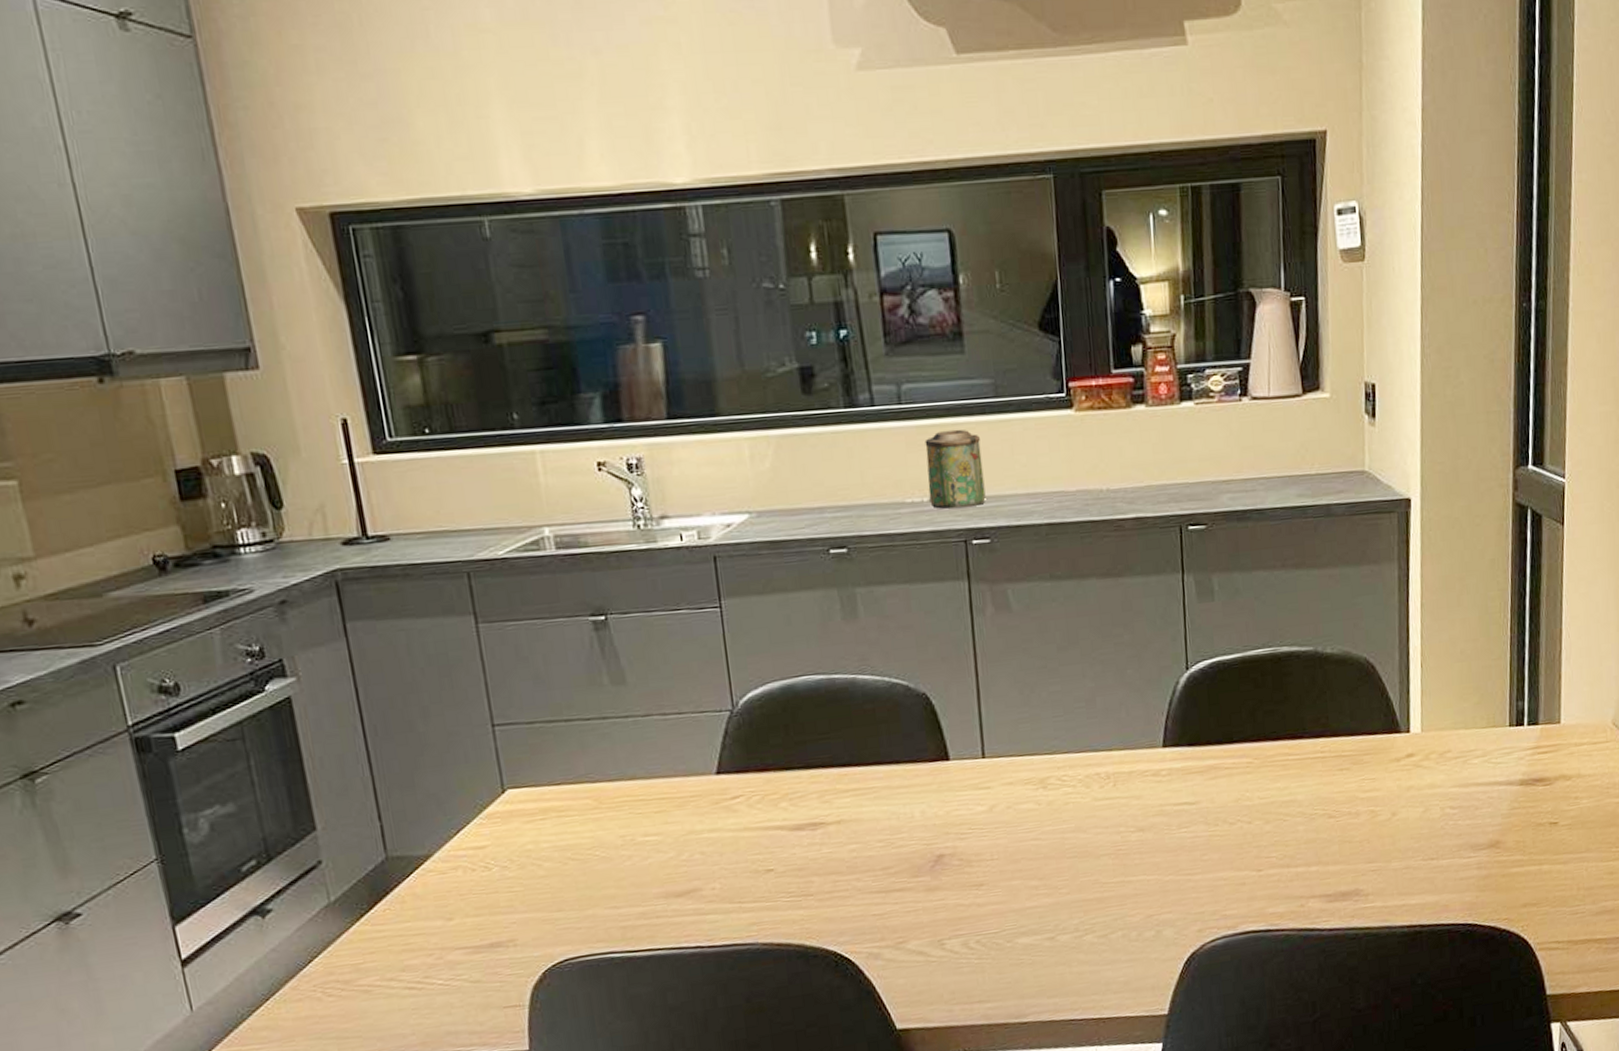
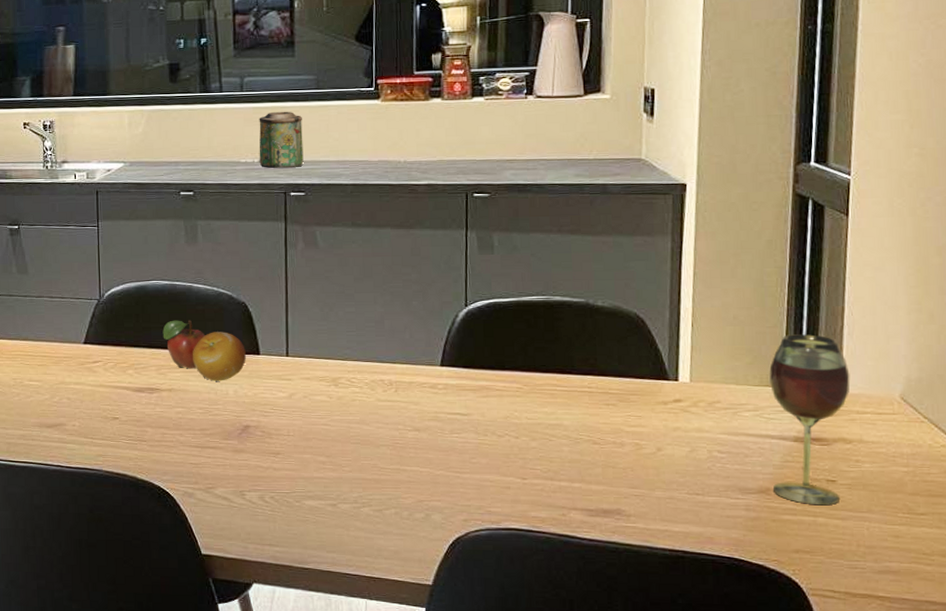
fruit: none [822,724,879,791] -> present [162,320,206,369]
fruit: none [863,735,933,803] -> present [192,332,246,381]
wineglass: none [1495,663,1569,853] -> present [769,334,851,506]

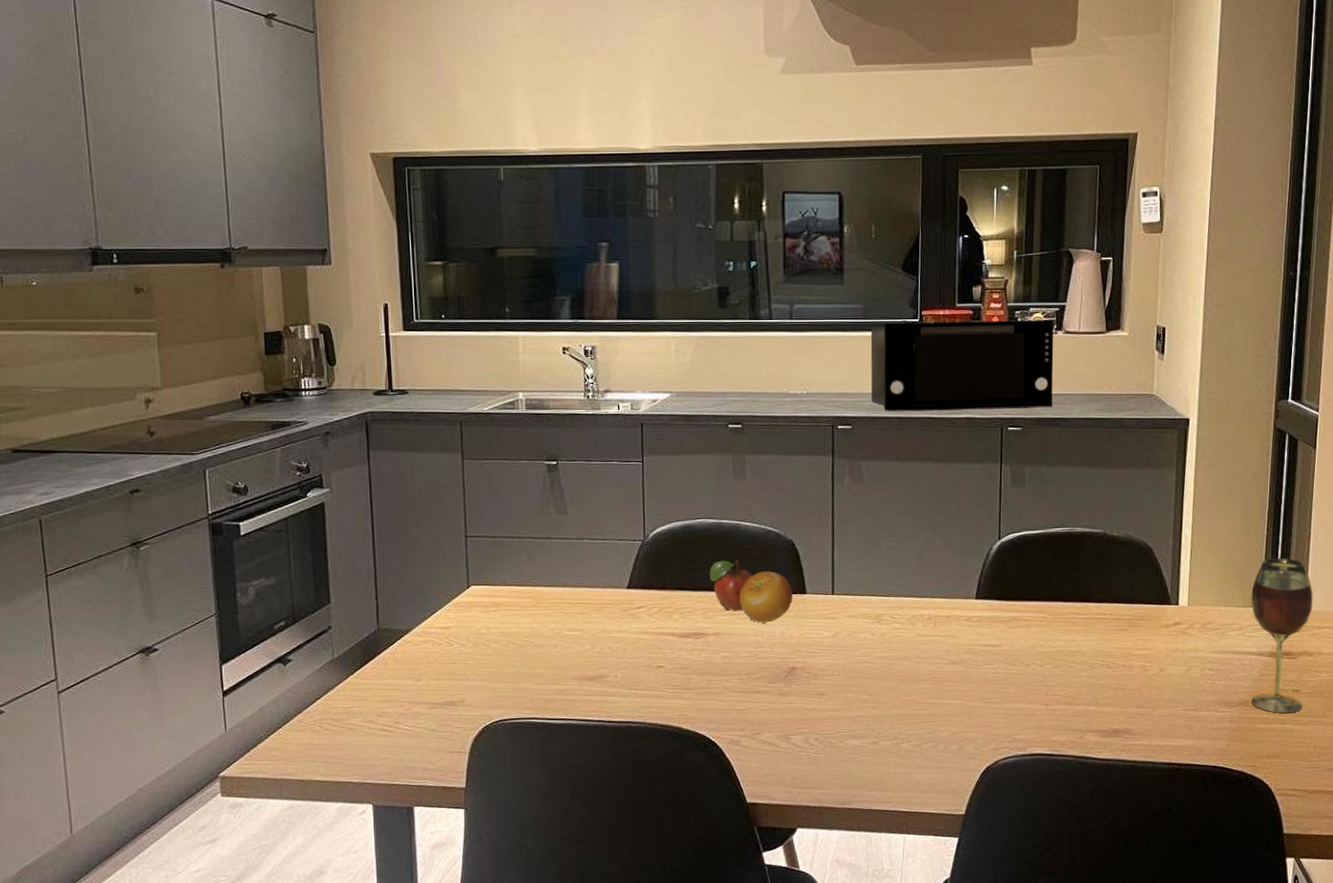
canister: present [259,111,304,169] -> none [807,341,851,401]
microwave: none [323,84,524,178] -> present [870,320,1054,411]

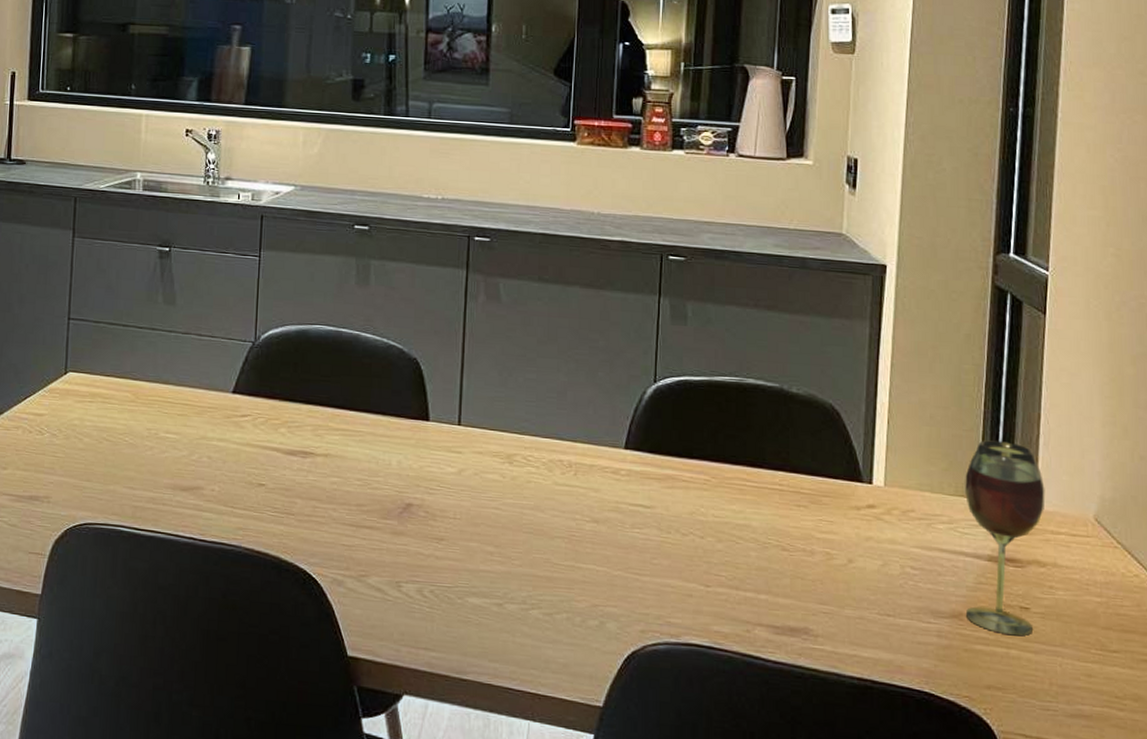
fruit: present [709,560,753,612] -> none [322,373,371,432]
fruit: present [739,571,793,623] -> none [353,390,414,449]
microwave: present [870,320,1054,411] -> none [513,130,725,237]

